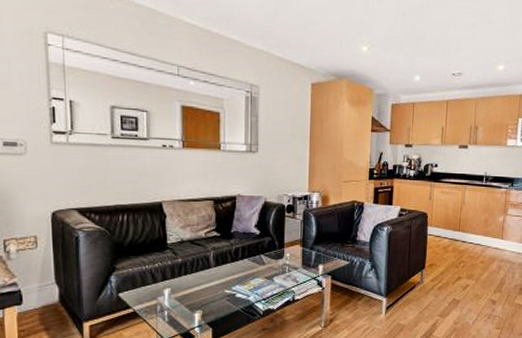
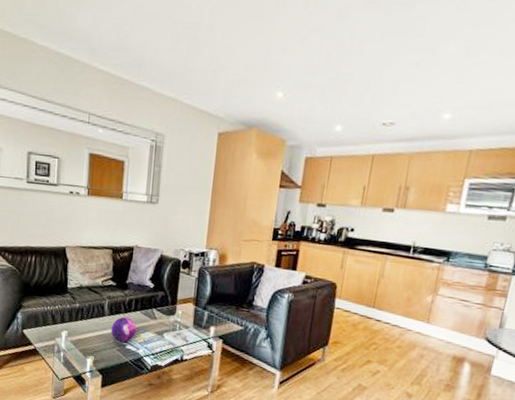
decorative orb: none [218,266,245,292] -> present [111,317,136,343]

